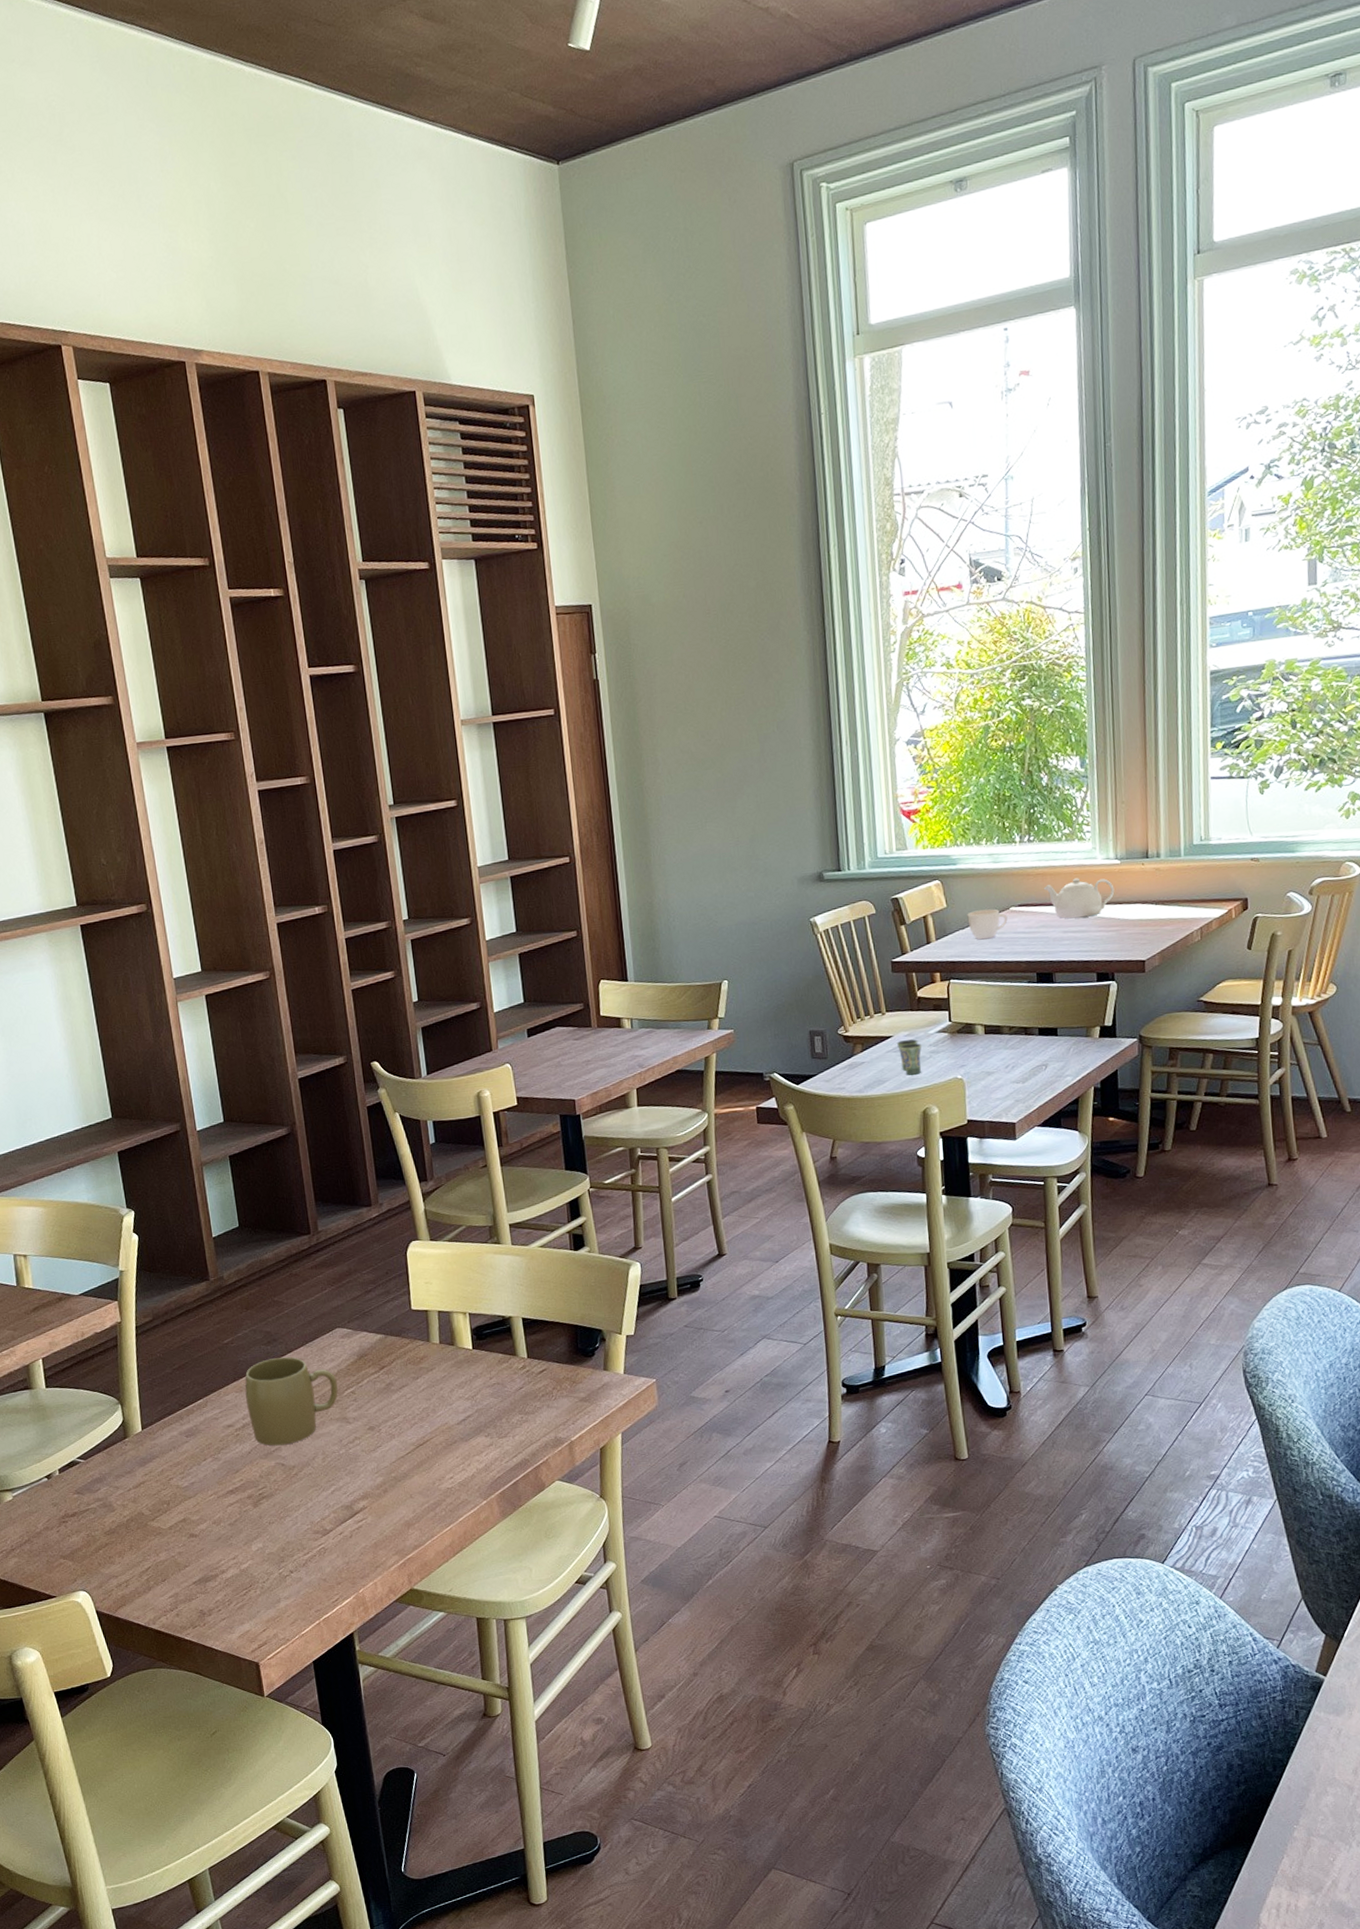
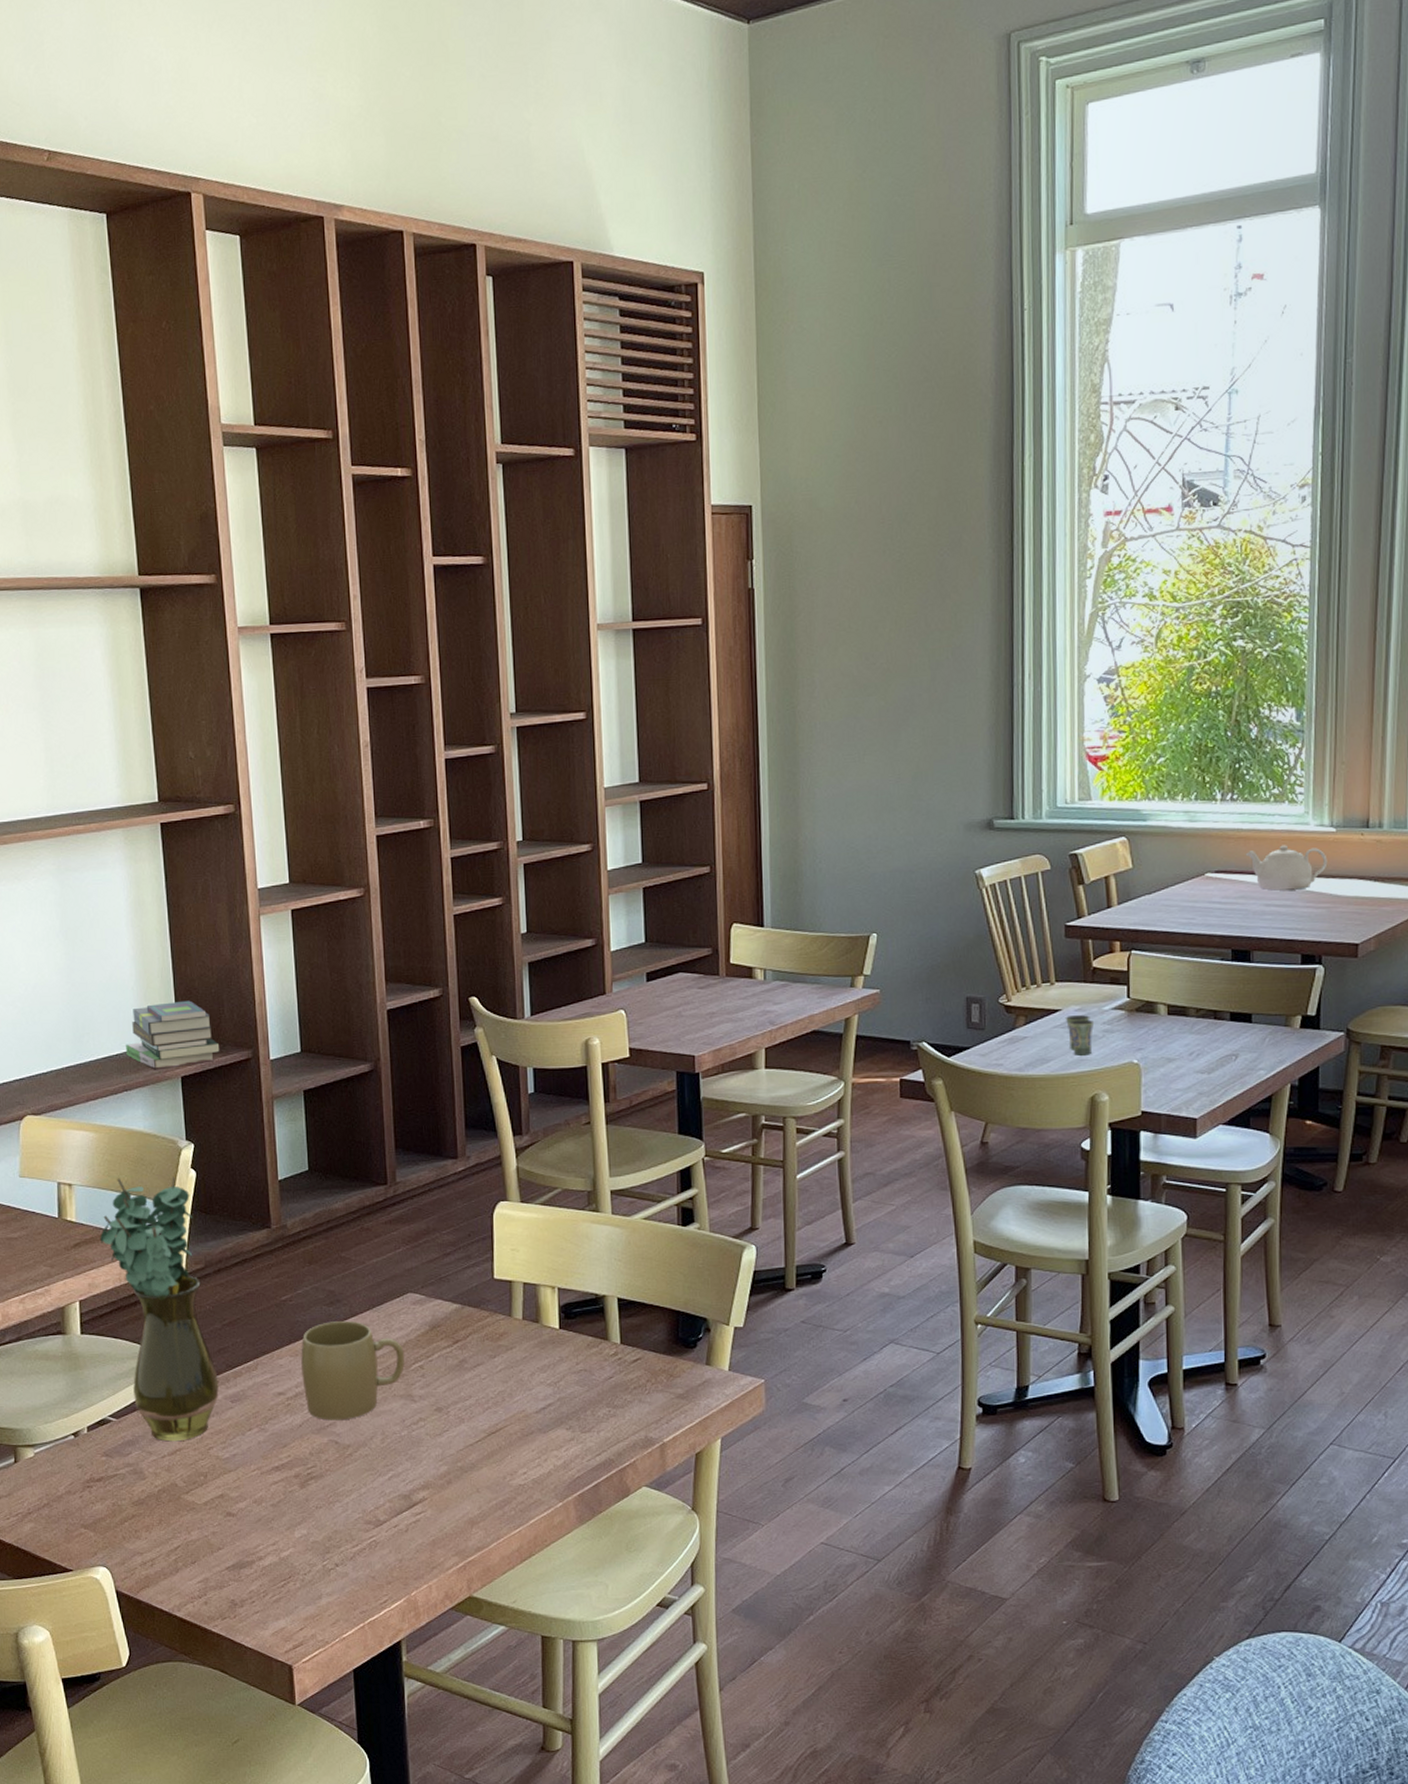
vase: none [56,1241,175,1477] -> present [100,1177,219,1442]
books: none [65,1083,151,1148] -> present [126,1000,220,1070]
cup: present [967,909,1008,940] -> none [1155,873,1202,908]

